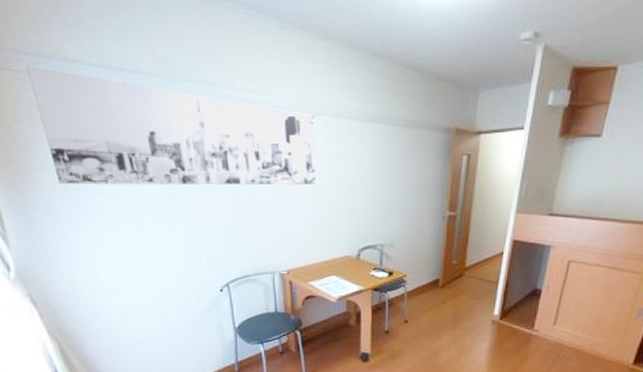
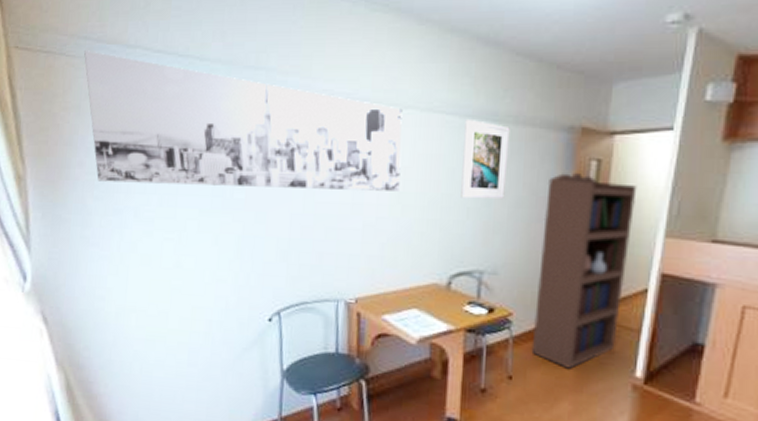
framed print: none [364,124,401,189] -> present [461,120,510,200]
bookcase: none [421,164,497,312] -> present [531,172,637,369]

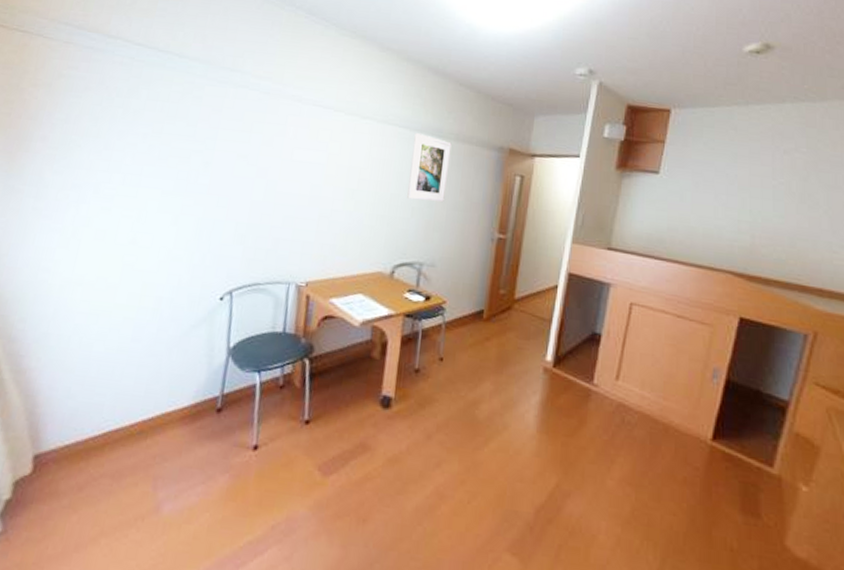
wall art: present [84,50,403,191] -> none [59,35,362,189]
bookcase: present [531,172,637,369] -> none [460,184,552,353]

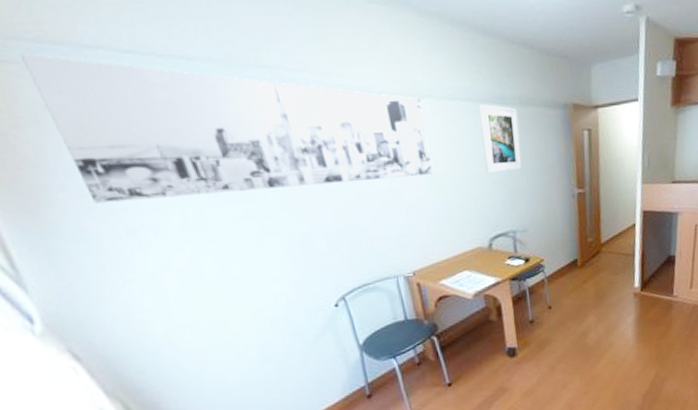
wall art: none [59,35,362,189] -> present [21,54,432,204]

